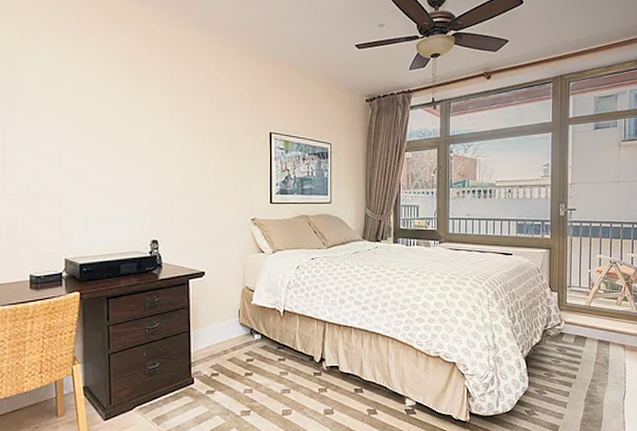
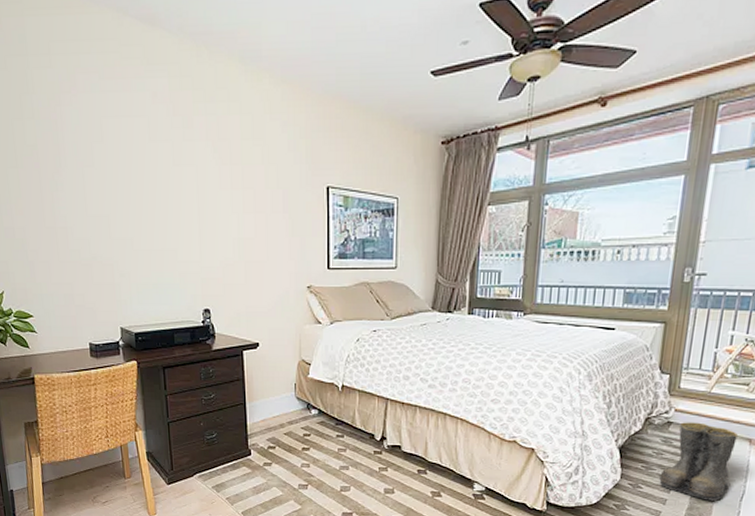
boots: none [559,332,614,402] -> present [659,422,738,501]

